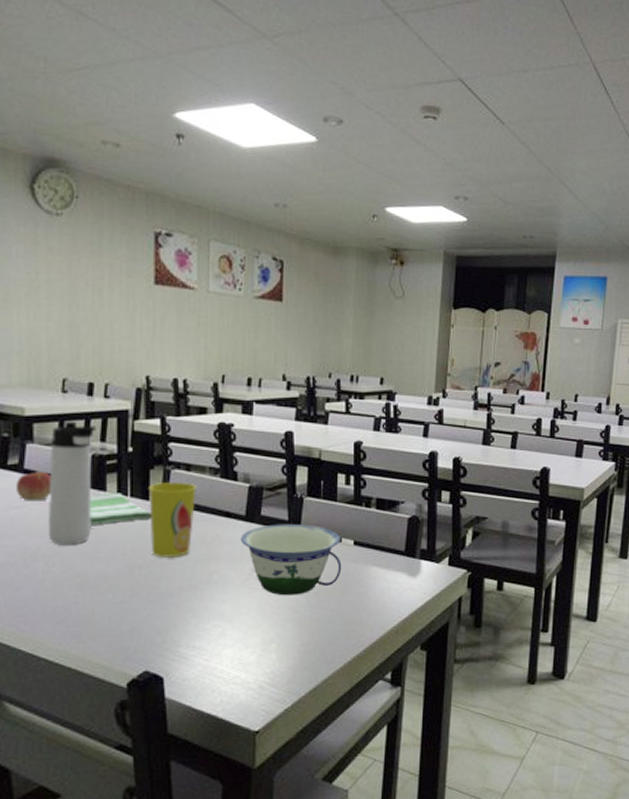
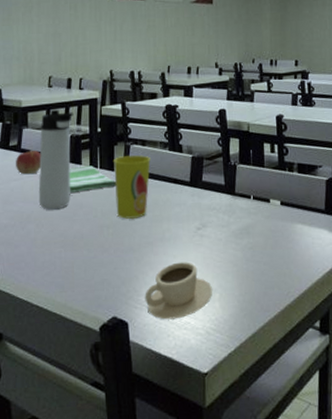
cup: none [185,608,269,674] -> present [145,262,213,320]
bowl: present [240,523,342,596] -> none [186,187,272,251]

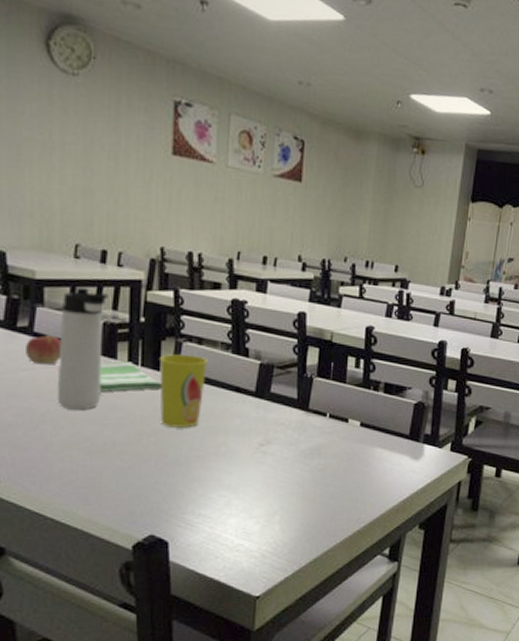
cup: present [145,262,213,320] -> none [190,480,274,541]

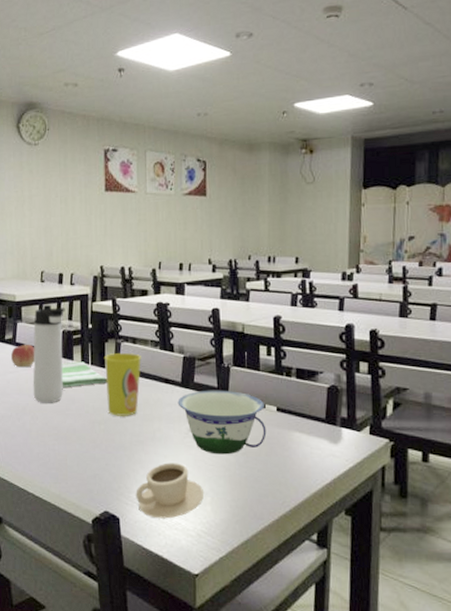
cup: none [190,480,274,541] -> present [136,463,205,519]
bowl: none [249,401,348,471] -> present [177,390,267,455]

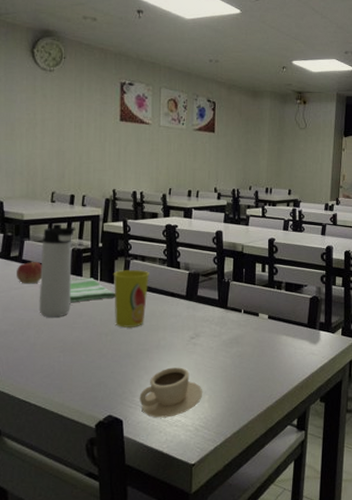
bowl: present [177,390,267,455] -> none [182,302,259,358]

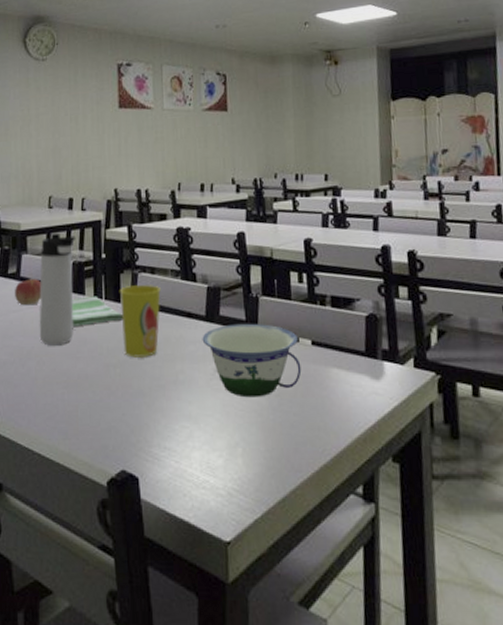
cup: present [139,367,203,418] -> none [157,409,235,476]
bowl: none [182,302,259,358] -> present [202,323,302,398]

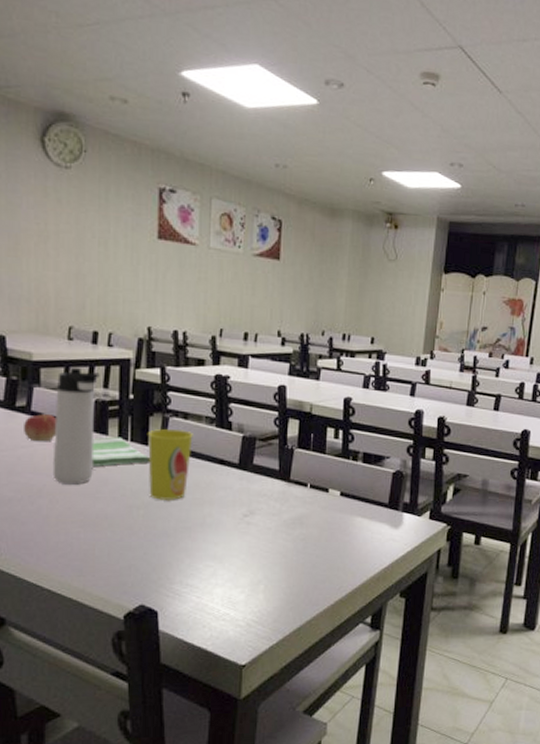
bowl: present [202,323,302,398] -> none [233,472,328,541]

